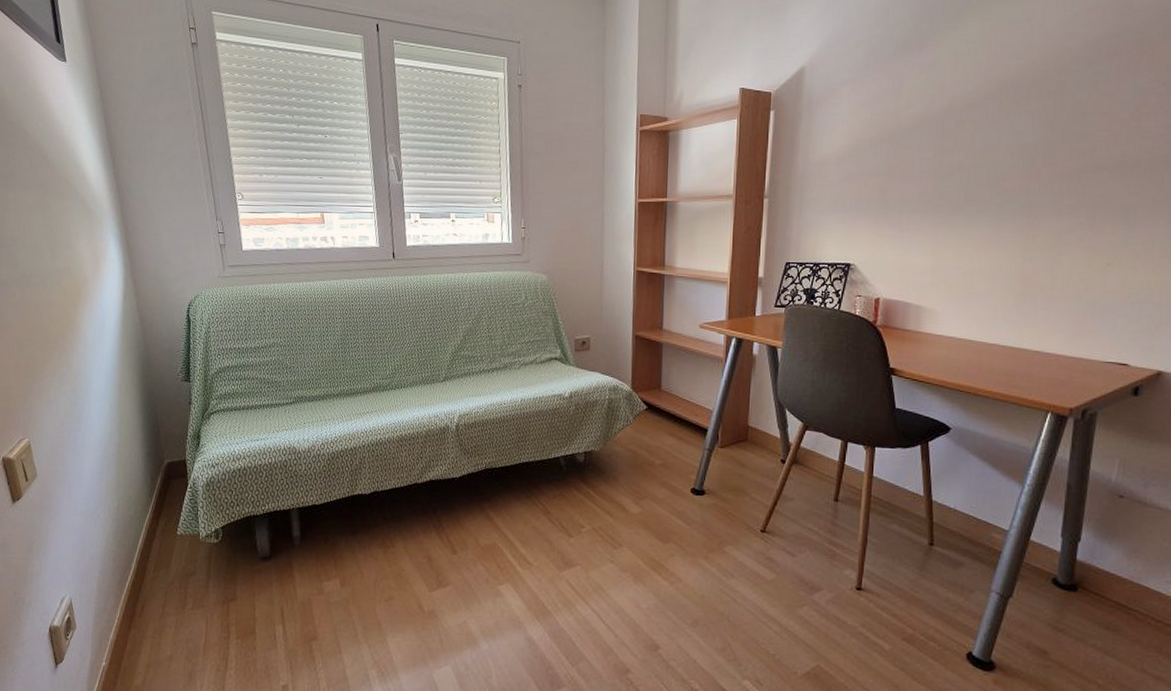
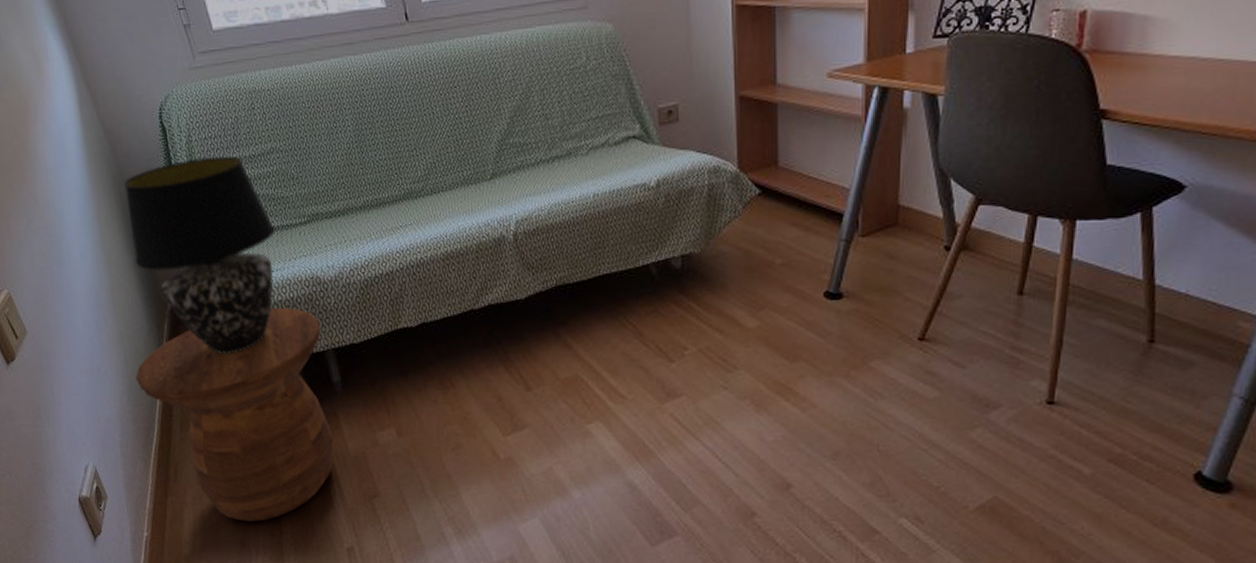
side table: none [123,470,289,657] -> present [135,307,333,522]
table lamp: none [144,345,265,506] -> present [124,155,275,353]

